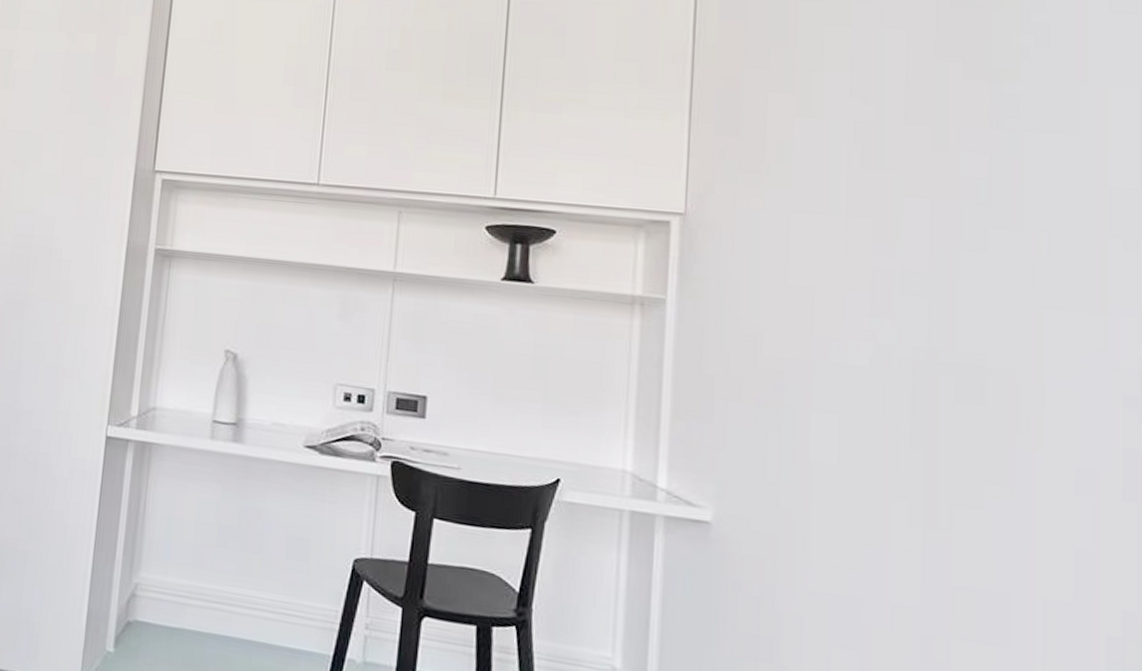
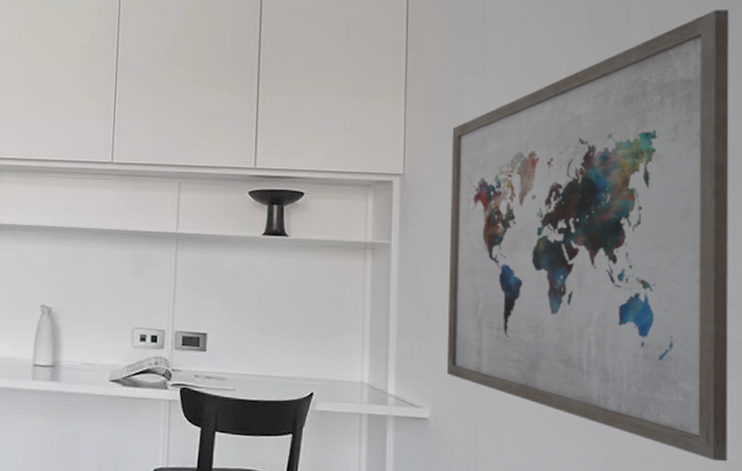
wall art: none [737,21,1130,611] -> present [447,10,729,462]

